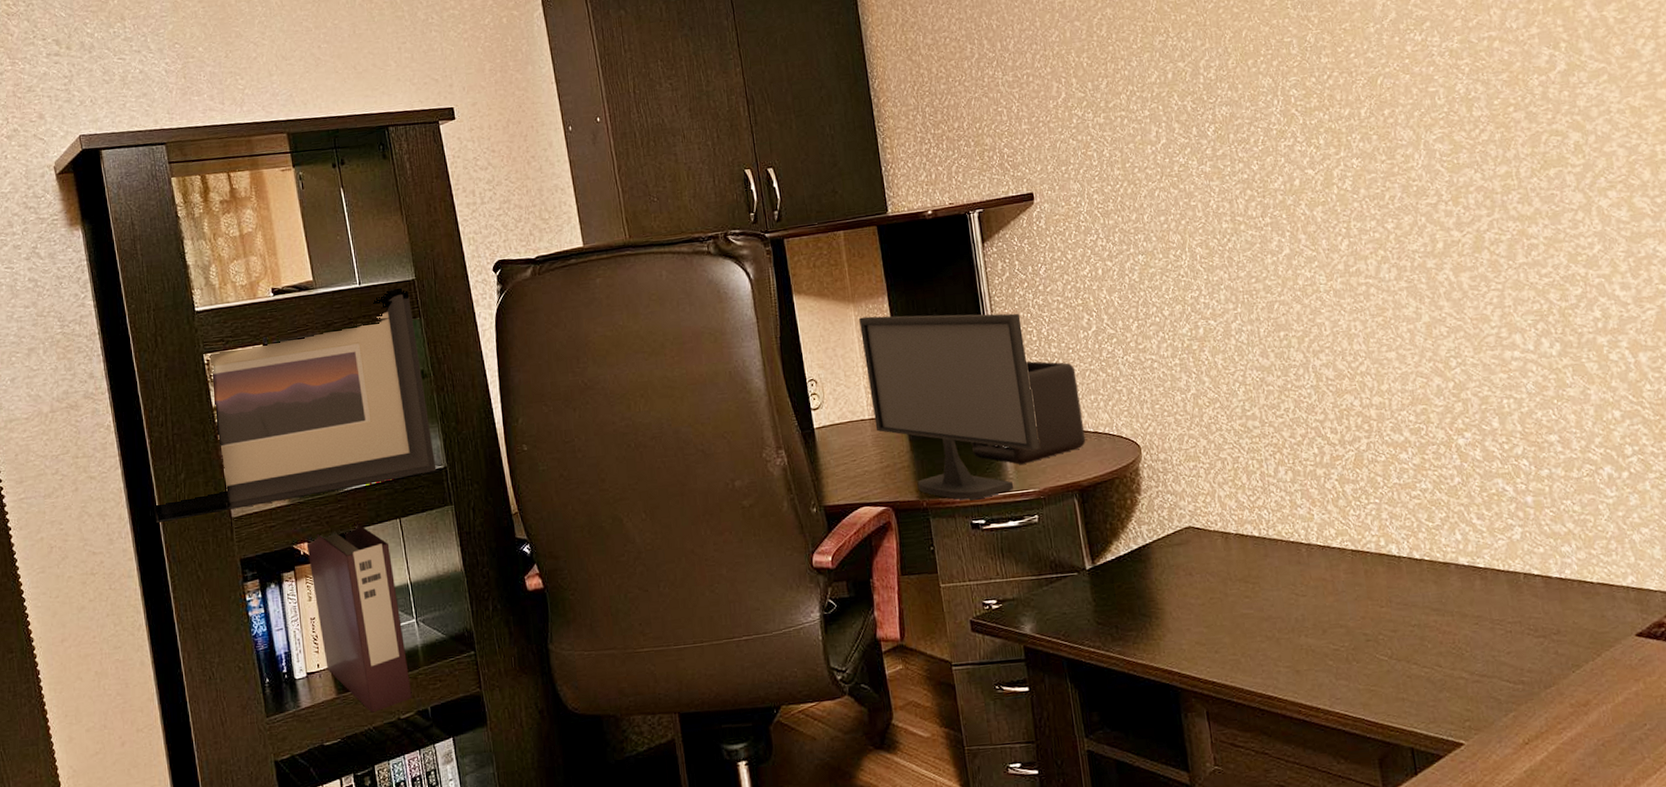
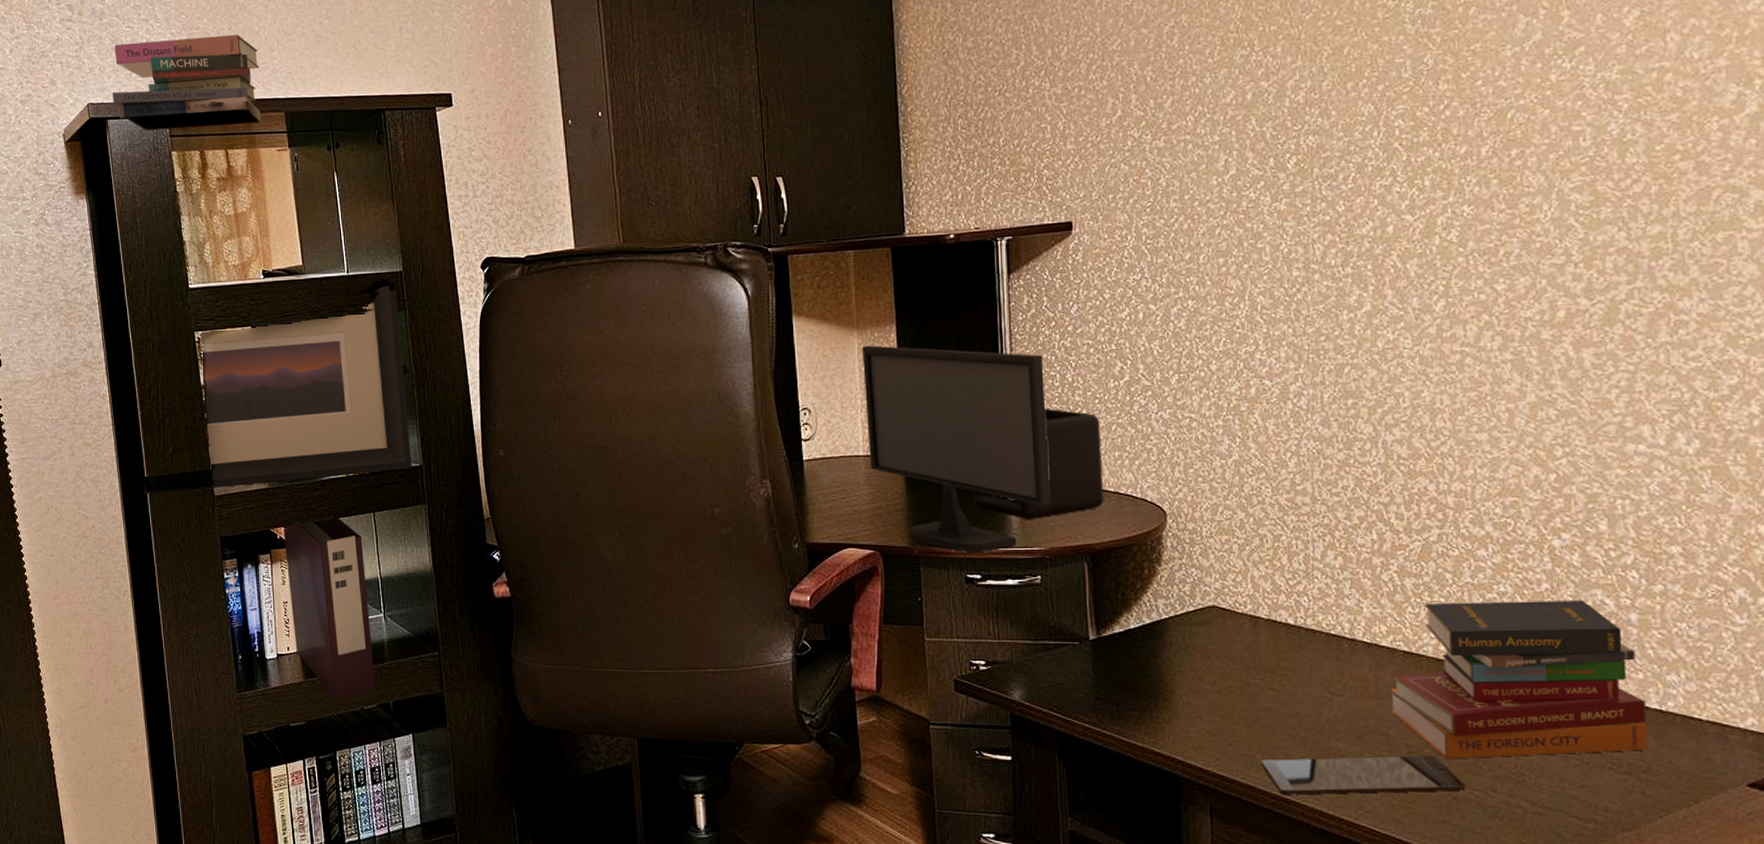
books: none [105,61,263,159] -> present [112,34,261,131]
tablet: none [1245,640,1417,692] -> present [1261,754,1466,795]
books: none [1343,488,1556,643] -> present [1389,599,1648,759]

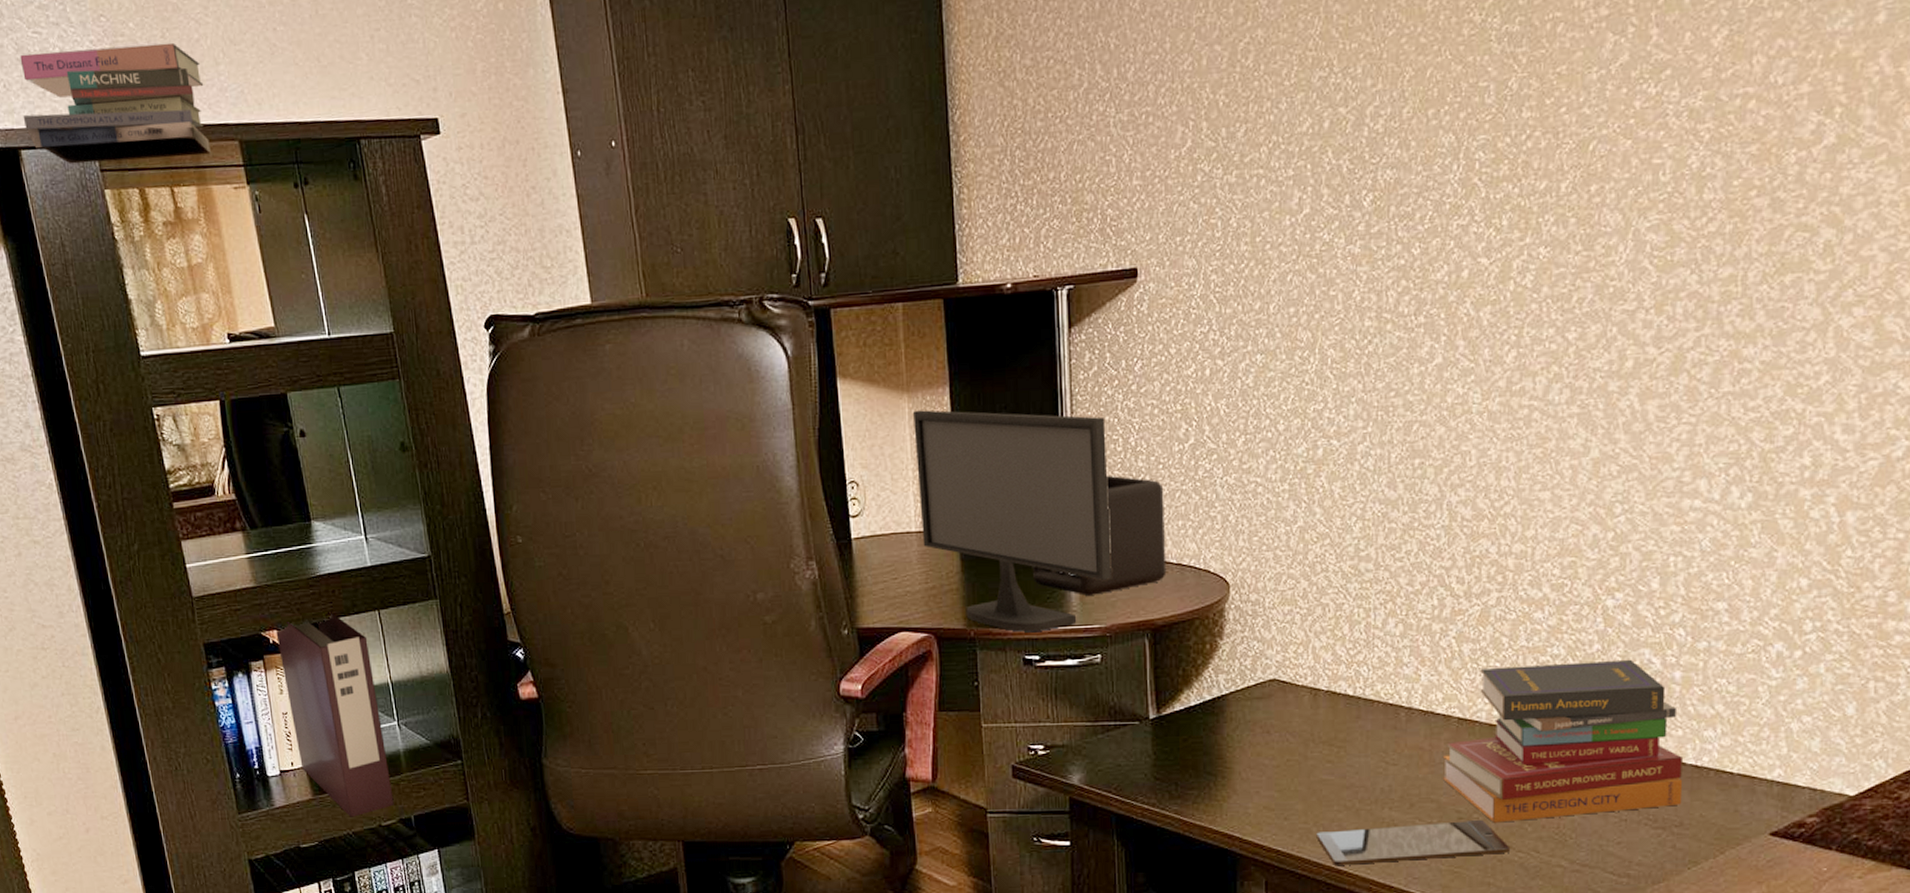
picture frame: present [143,280,412,495] -> none [106,343,420,598]

